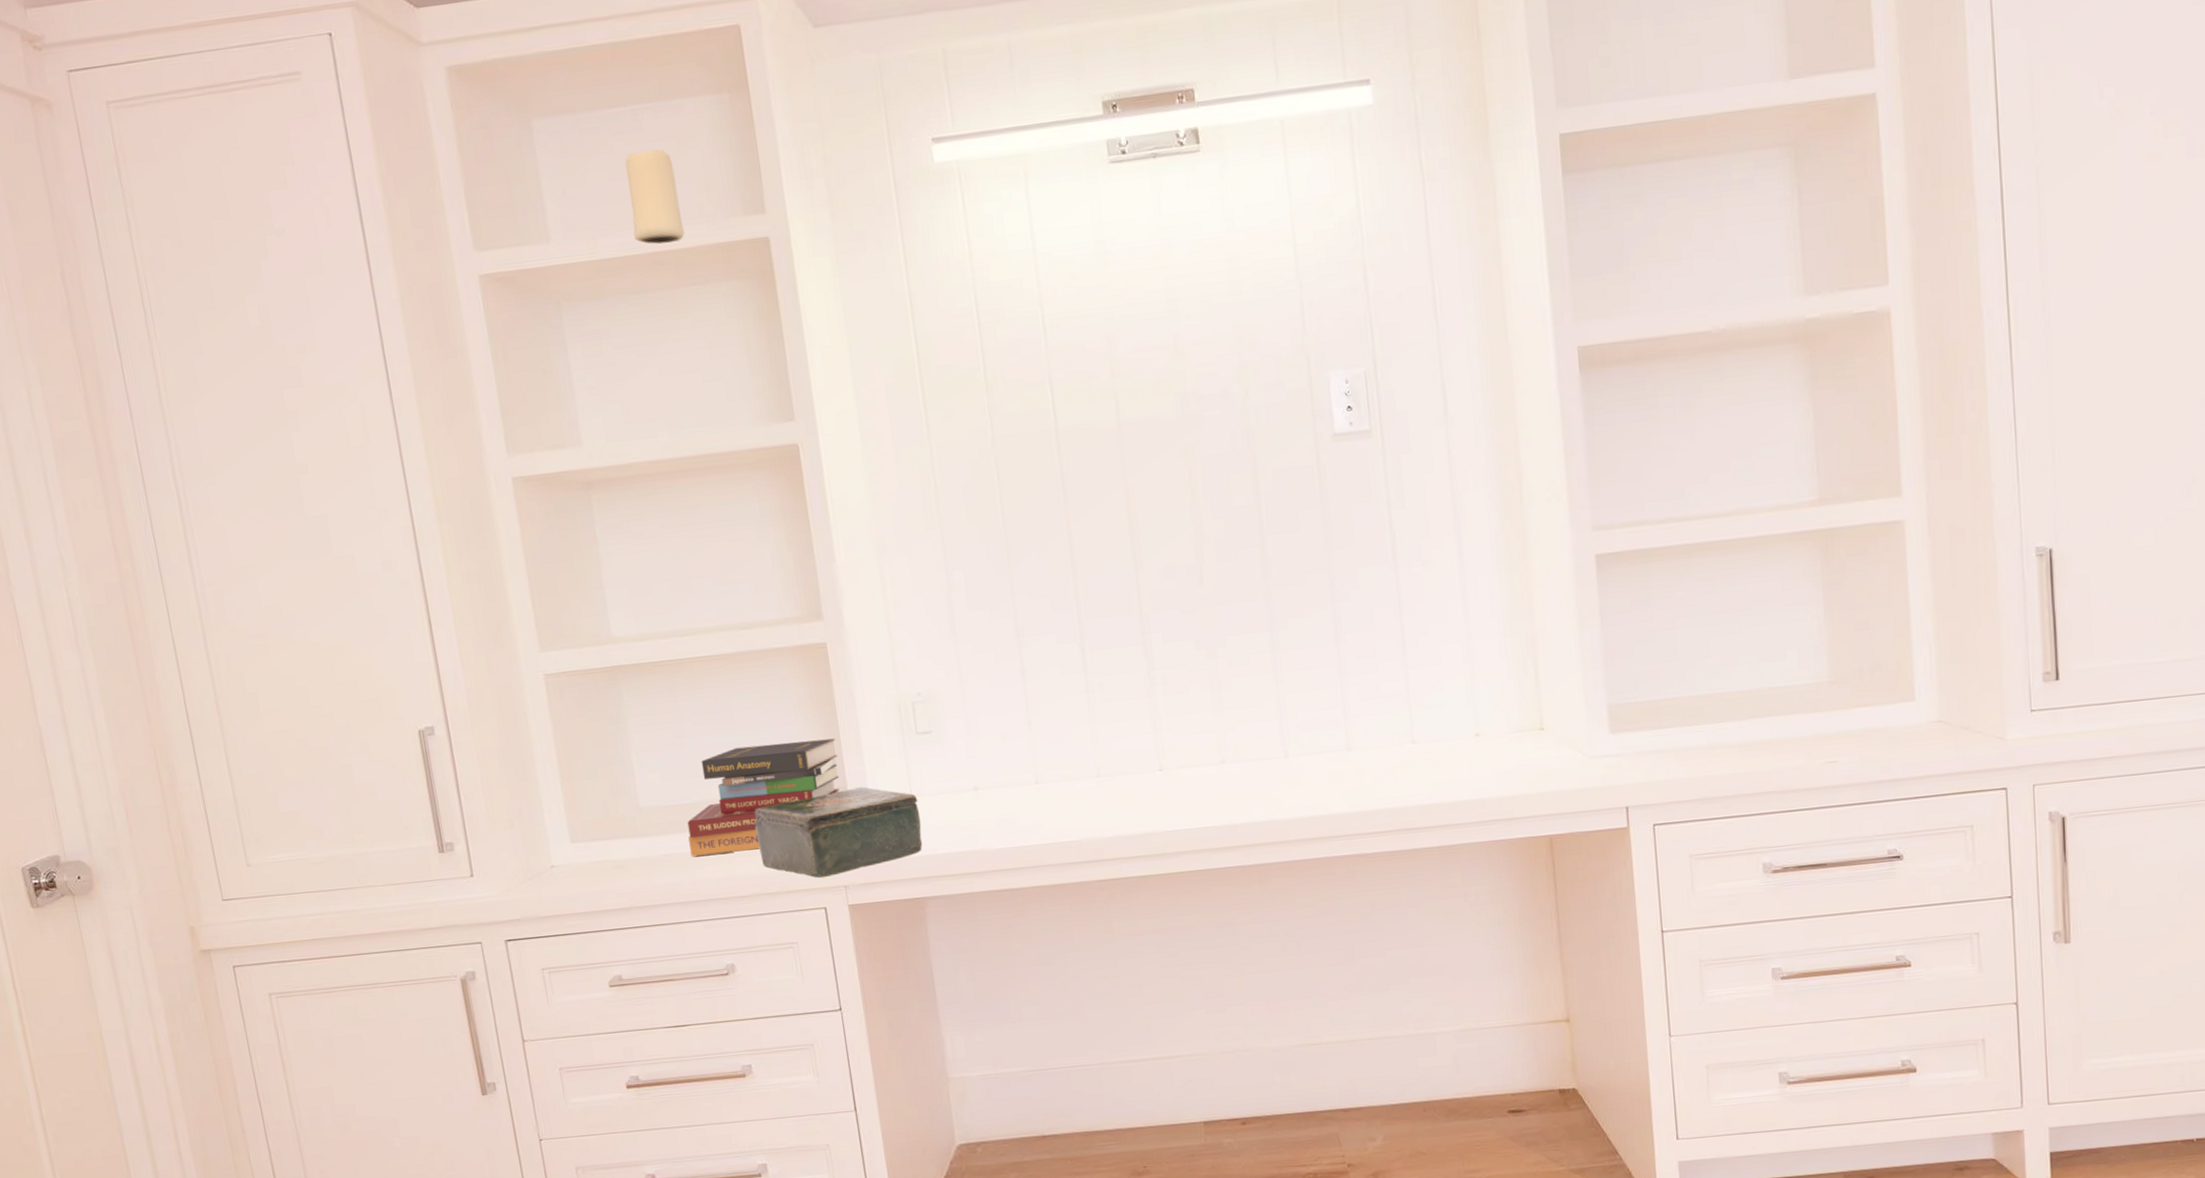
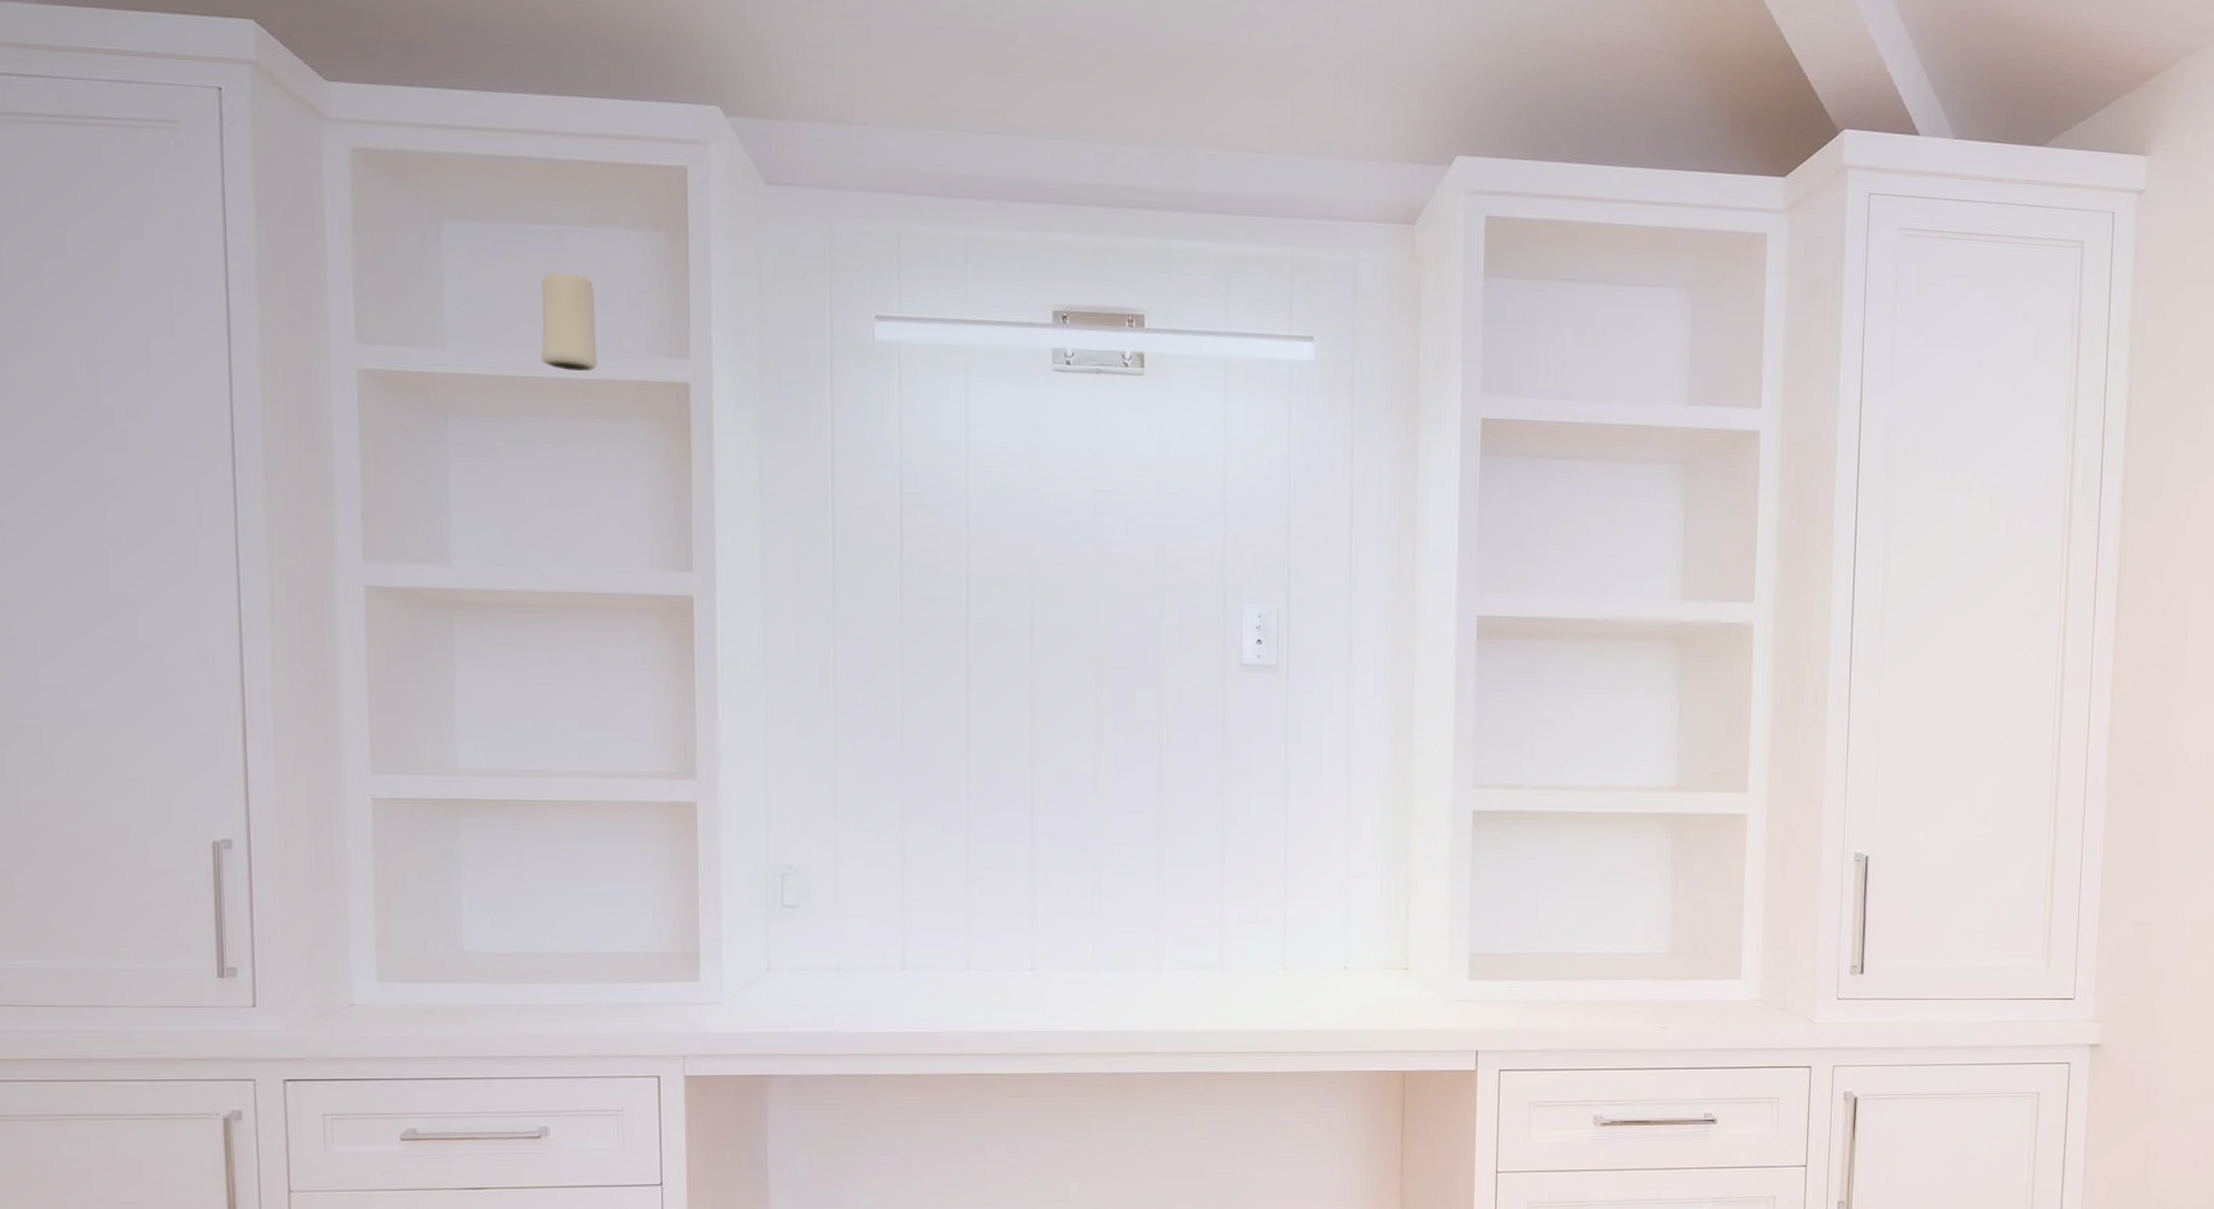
books: present [687,738,840,856] -> none [515,900,694,1009]
decorative box: present [753,787,923,879] -> none [591,955,775,1045]

